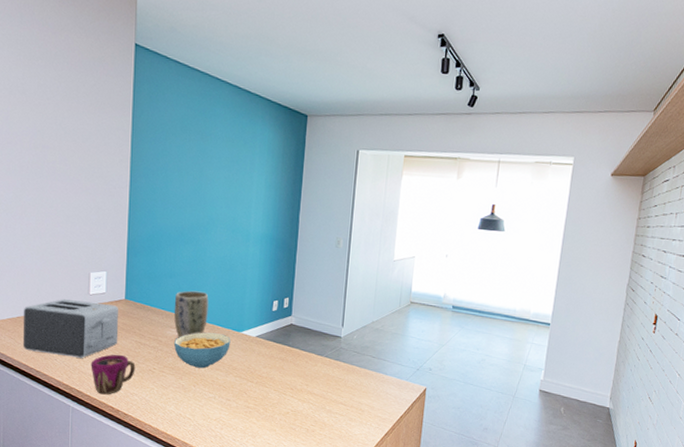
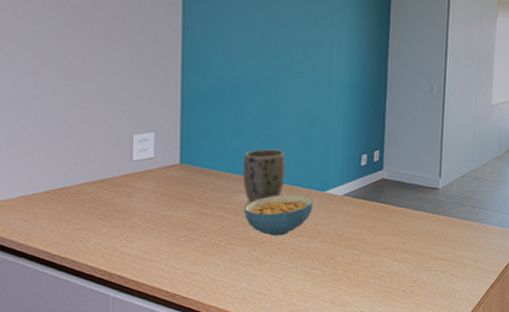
toaster: present [22,298,118,359] -> none [40,167,171,238]
cup: present [91,354,136,395] -> none [136,228,196,278]

